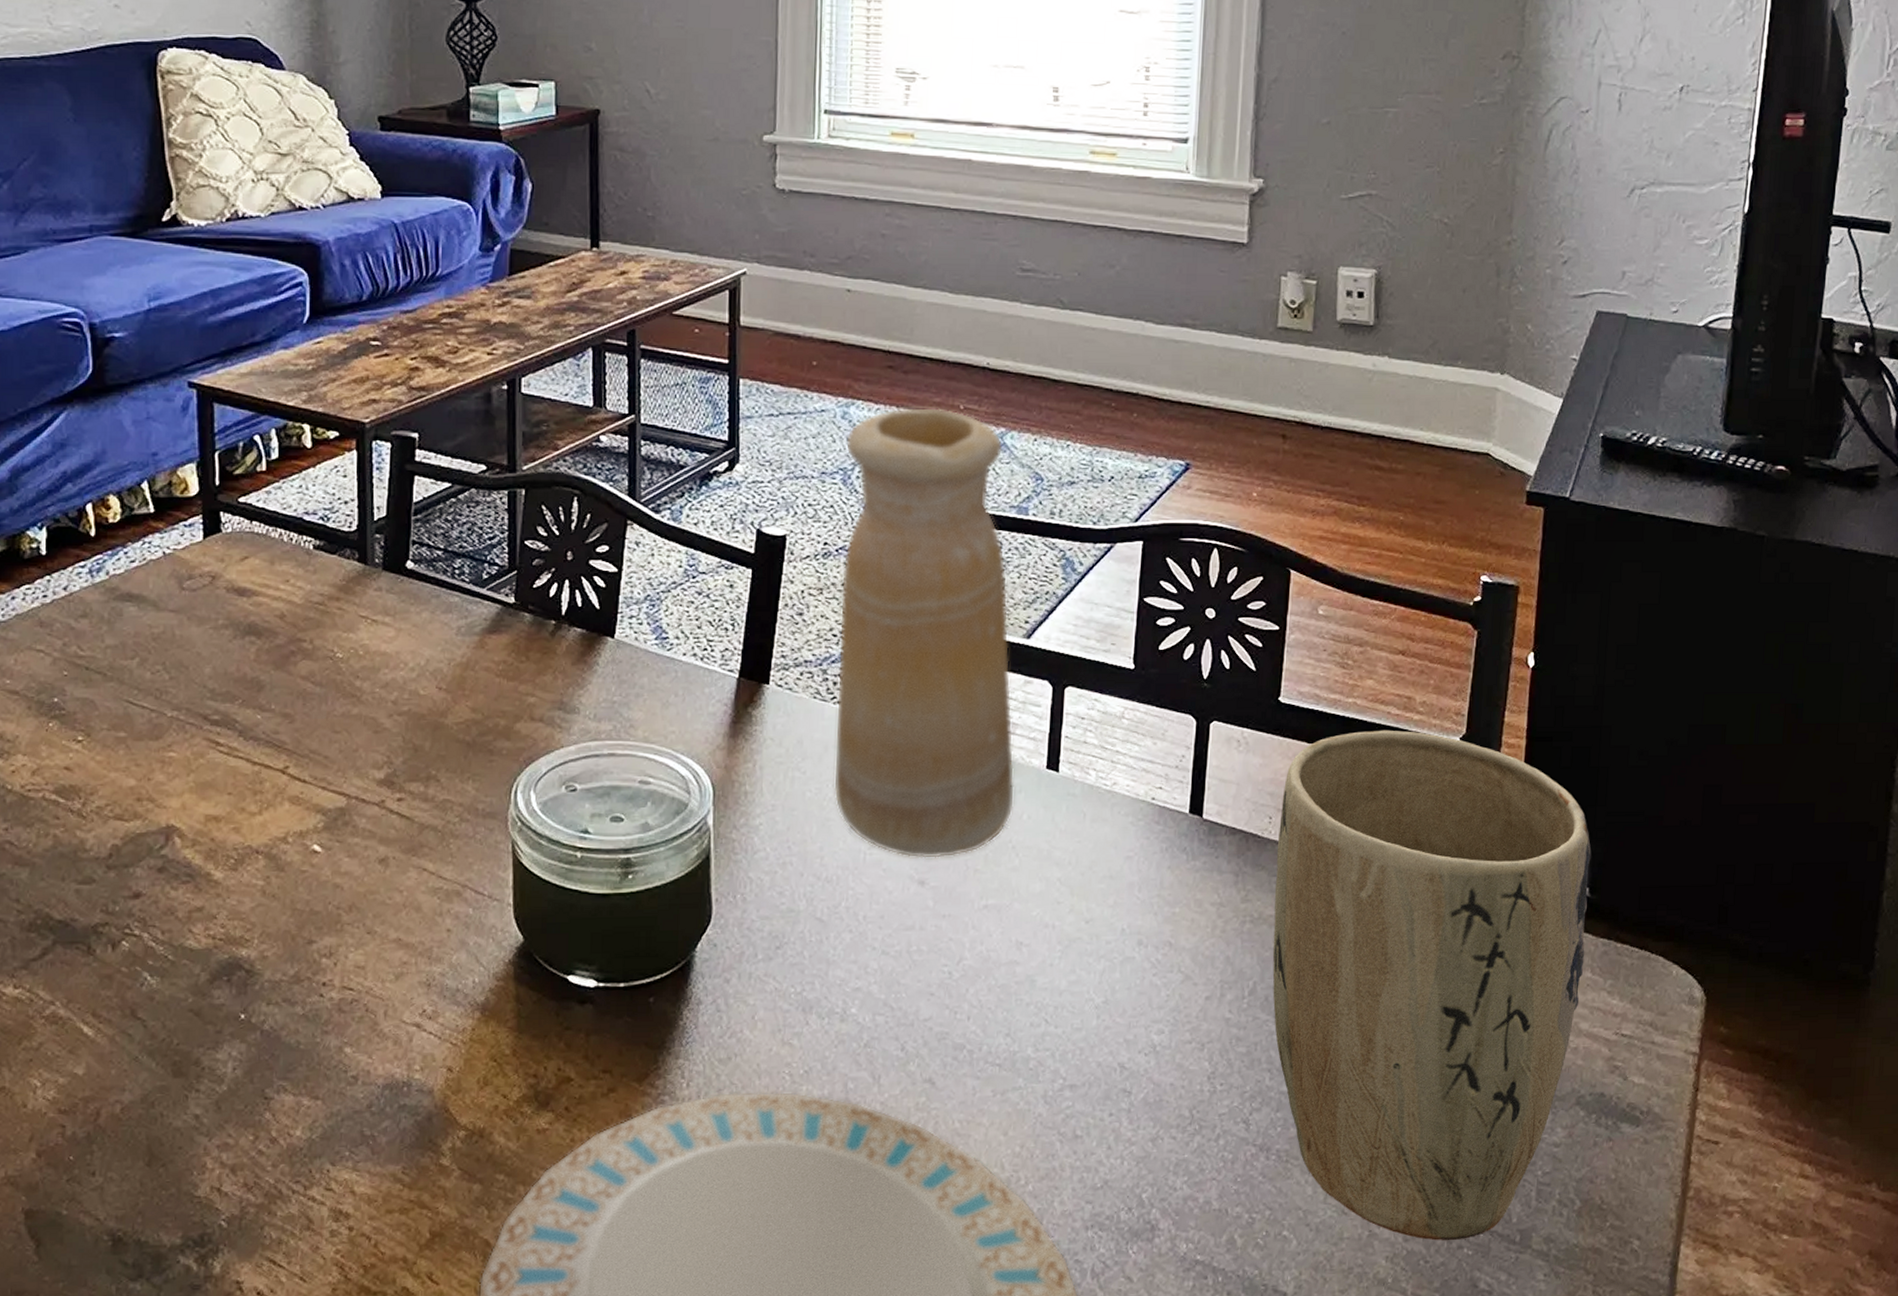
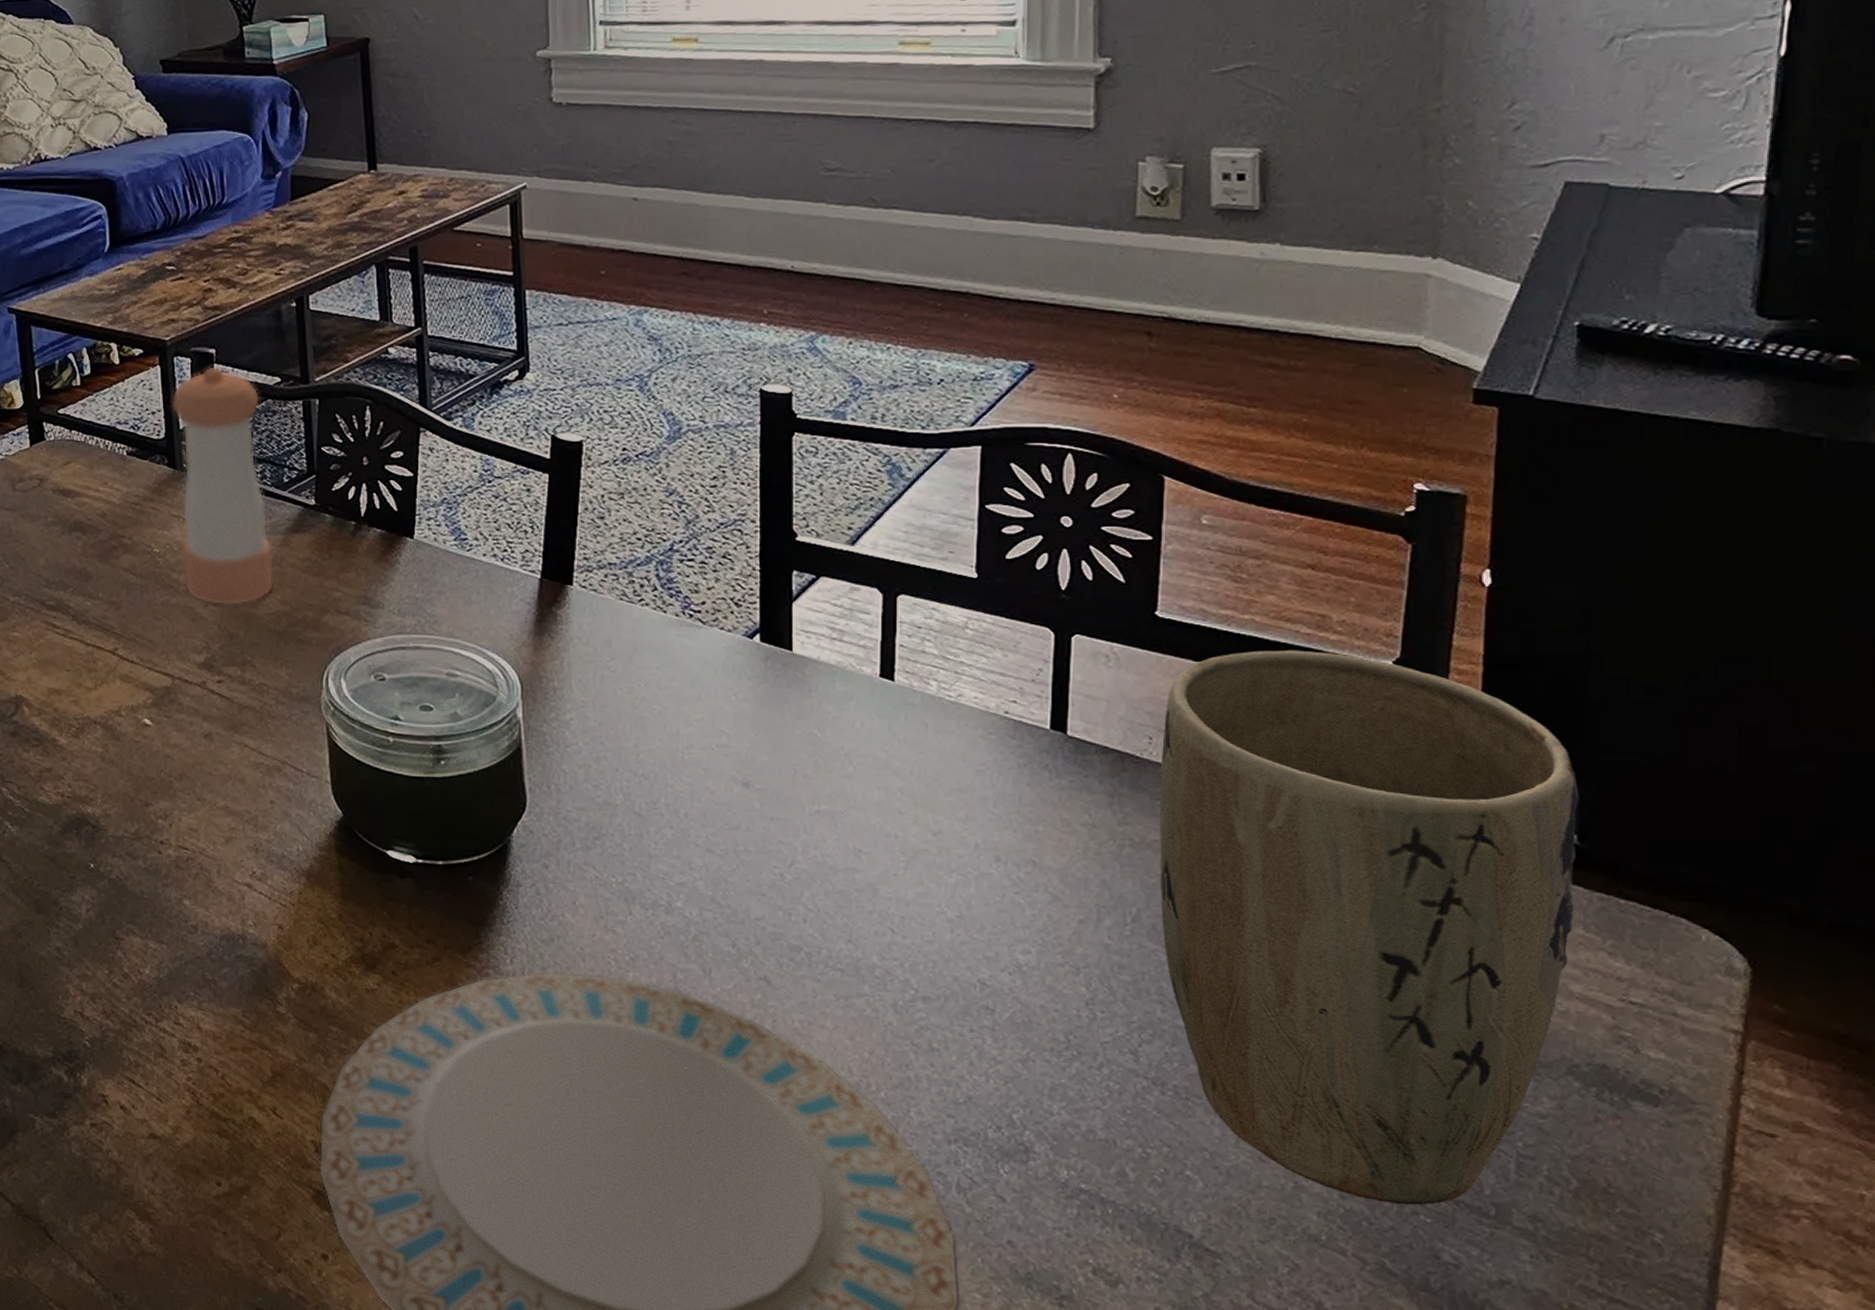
pepper shaker: none [366,452,467,715] -> present [171,366,275,606]
vase: present [833,407,1015,859] -> none [640,312,846,762]

